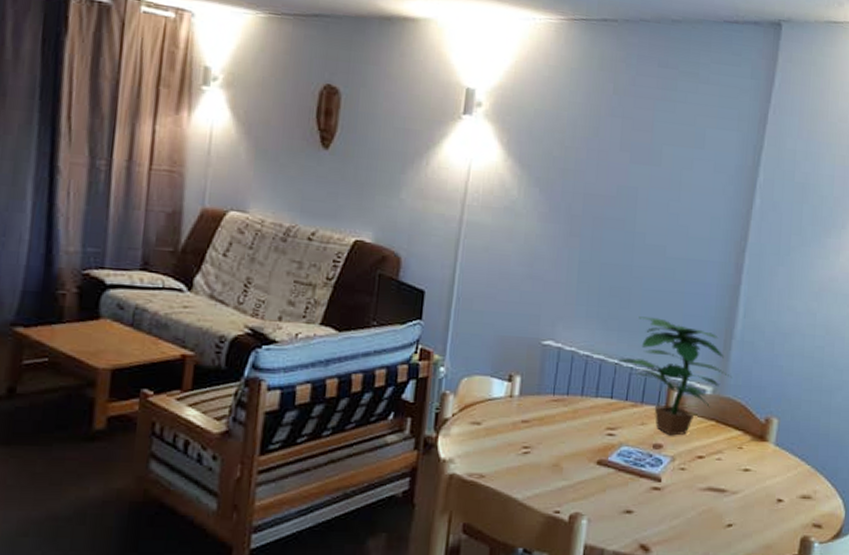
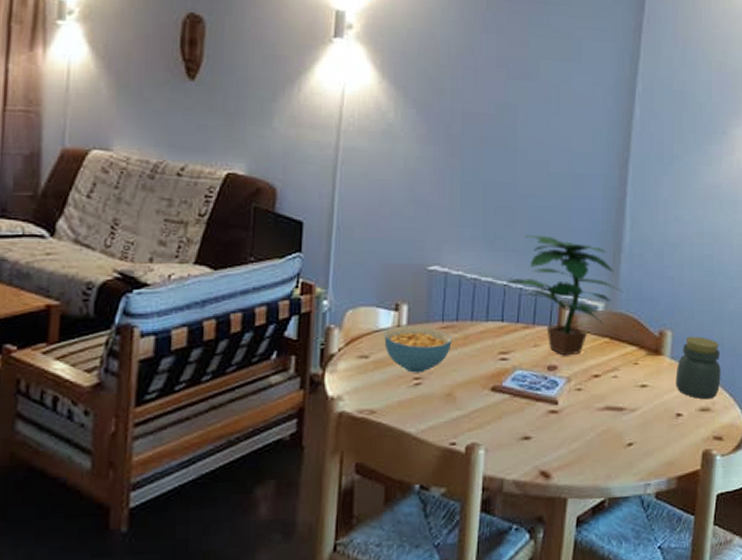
cereal bowl: none [496,396,562,442] -> present [384,325,452,373]
jar: none [778,425,825,488] -> present [676,336,721,400]

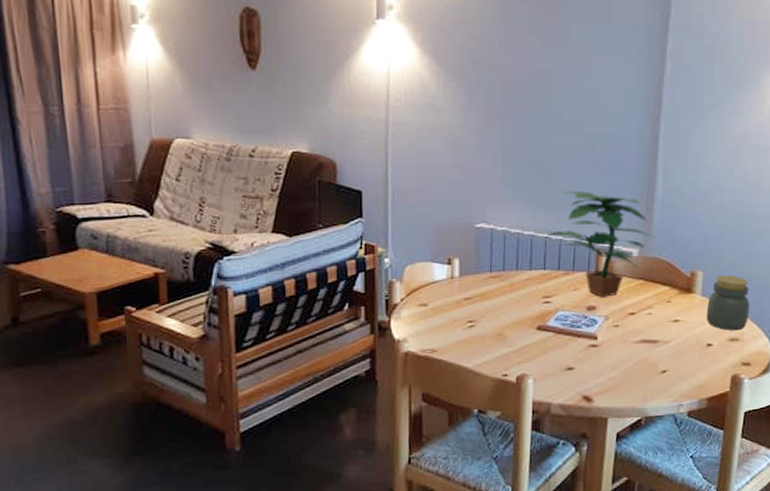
cereal bowl: present [384,325,452,373] -> none [440,276,500,317]

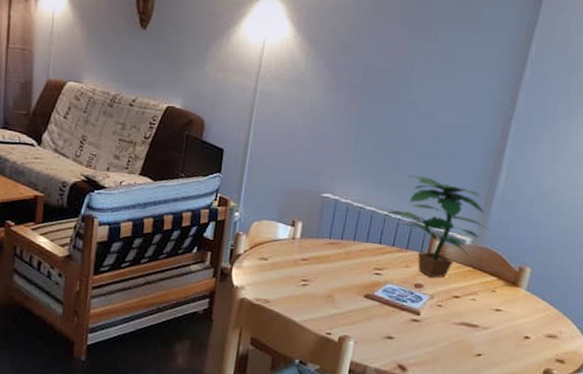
jar: present [706,275,749,331] -> none [527,274,575,329]

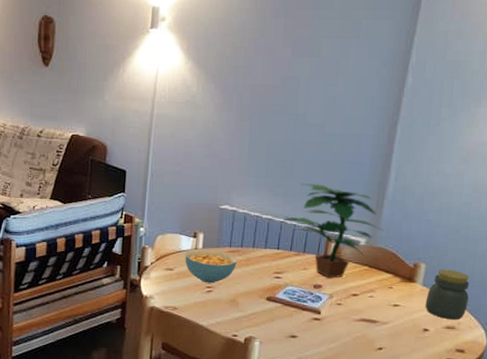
cereal bowl: none [280,238,336,277] -> present [185,249,237,283]
jar: none [527,274,575,329] -> present [425,269,470,320]

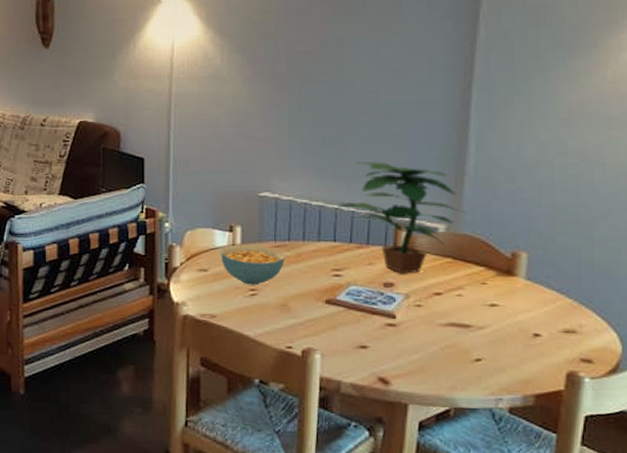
jar: present [425,269,470,320] -> none [532,258,590,322]

